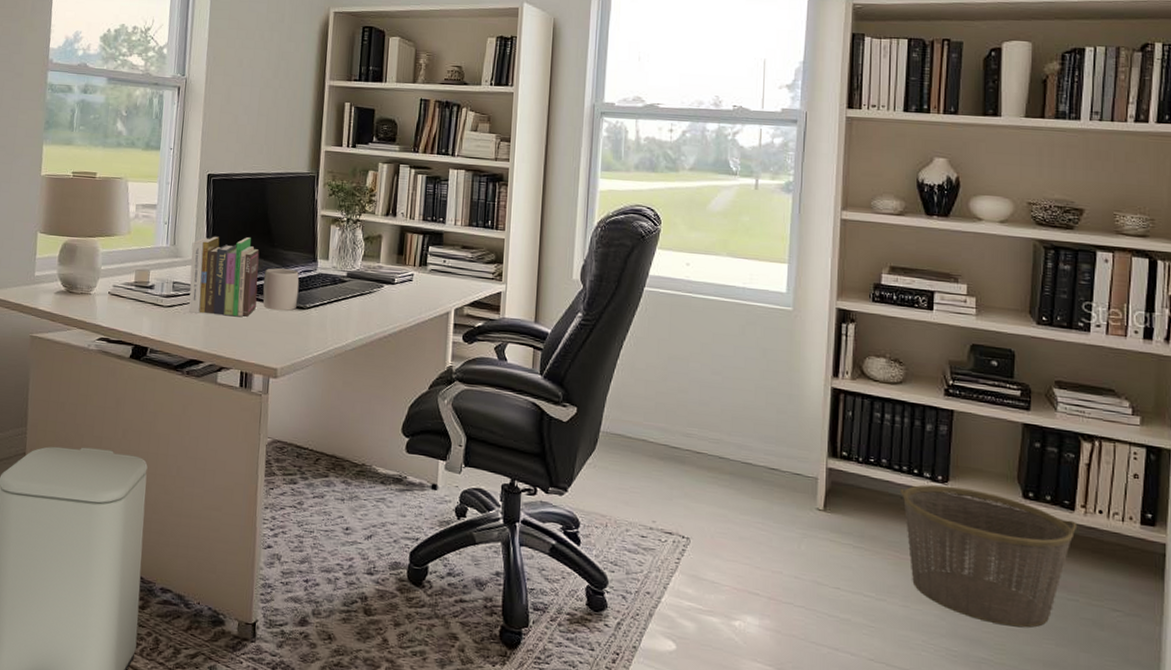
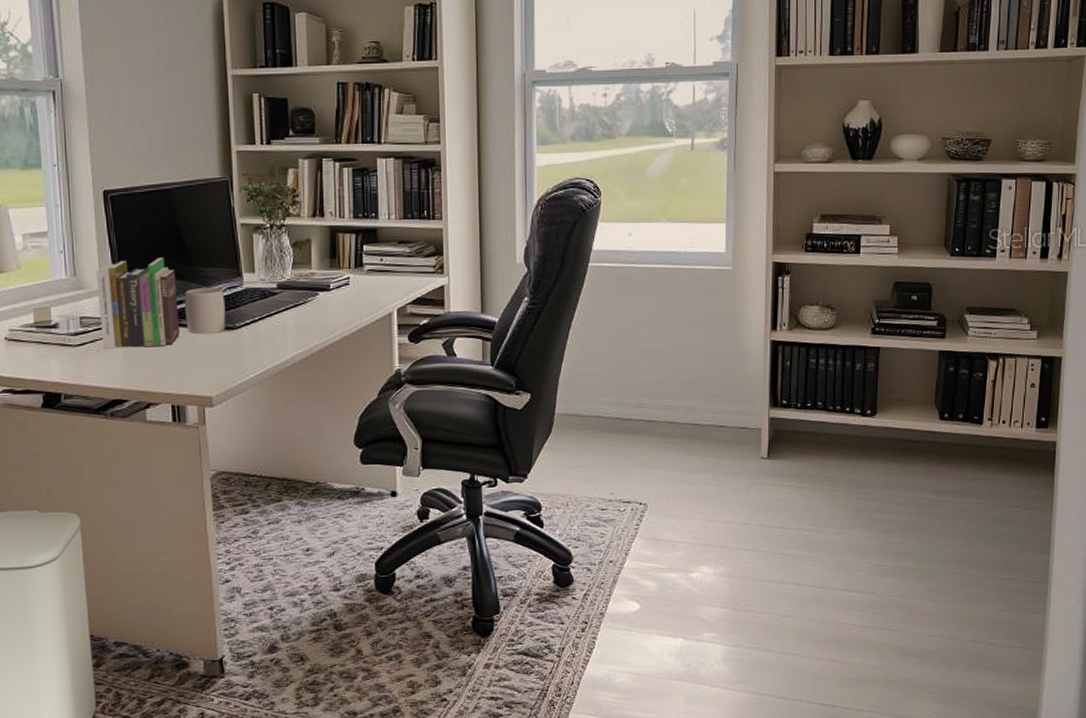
basket: present [899,484,1078,628] -> none [833,418,985,536]

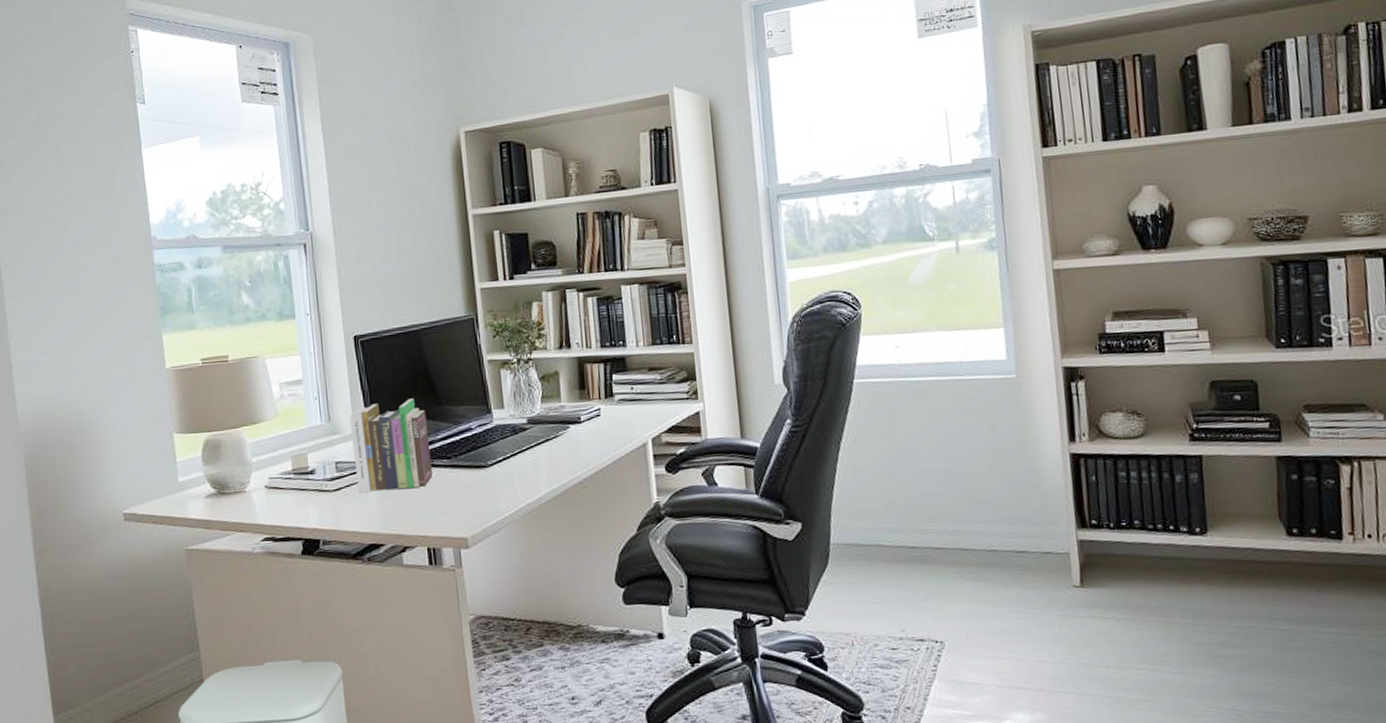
mug: present [183,288,226,335] -> none [435,426,478,475]

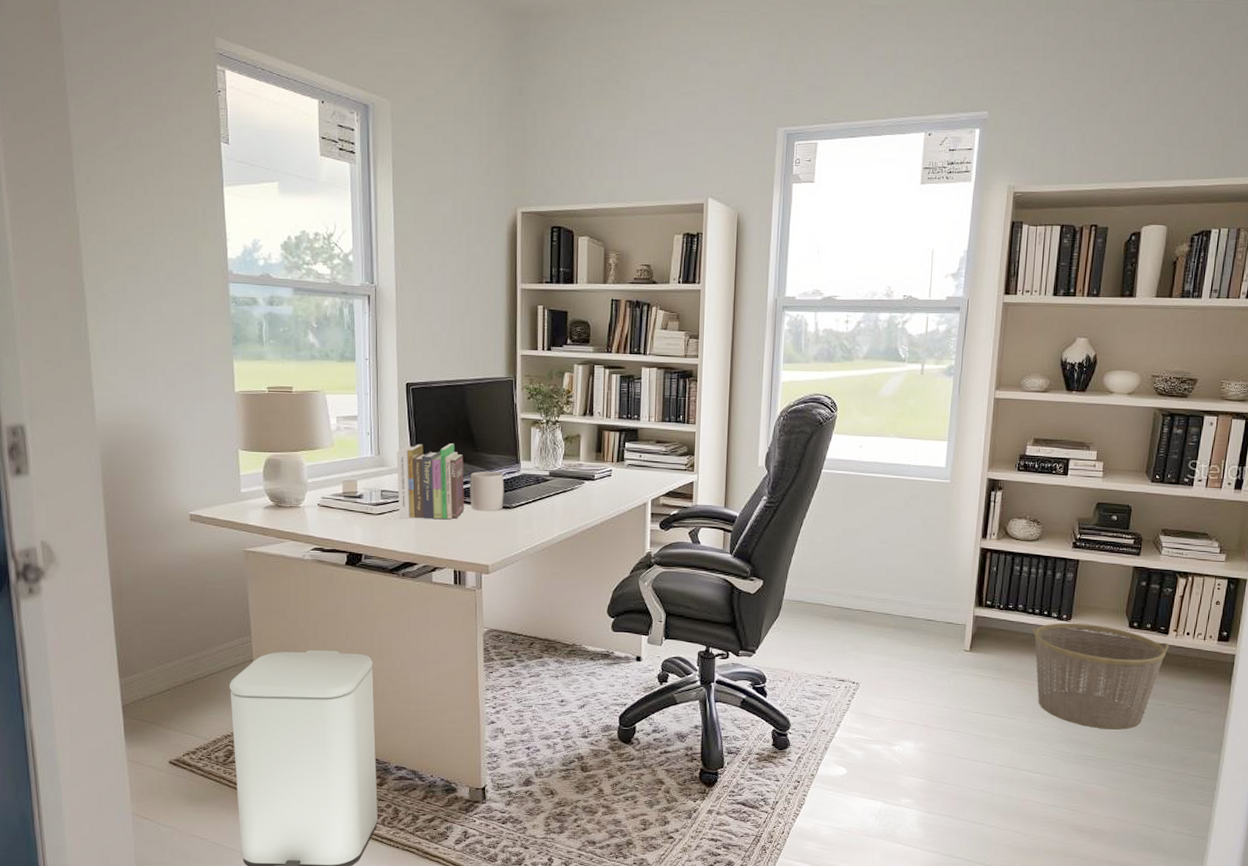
mug: none [435,426,478,475] -> present [469,471,504,512]
basket: none [1157,536,1348,674] -> present [1031,622,1170,730]

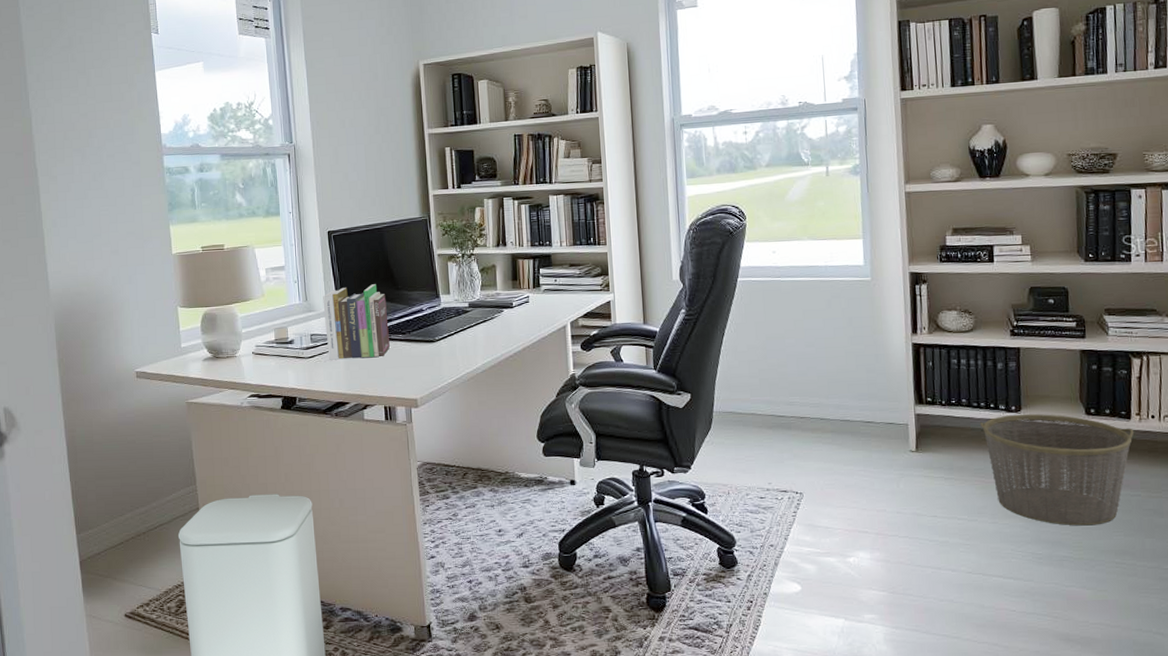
mug: present [469,471,504,512] -> none [392,307,428,347]

